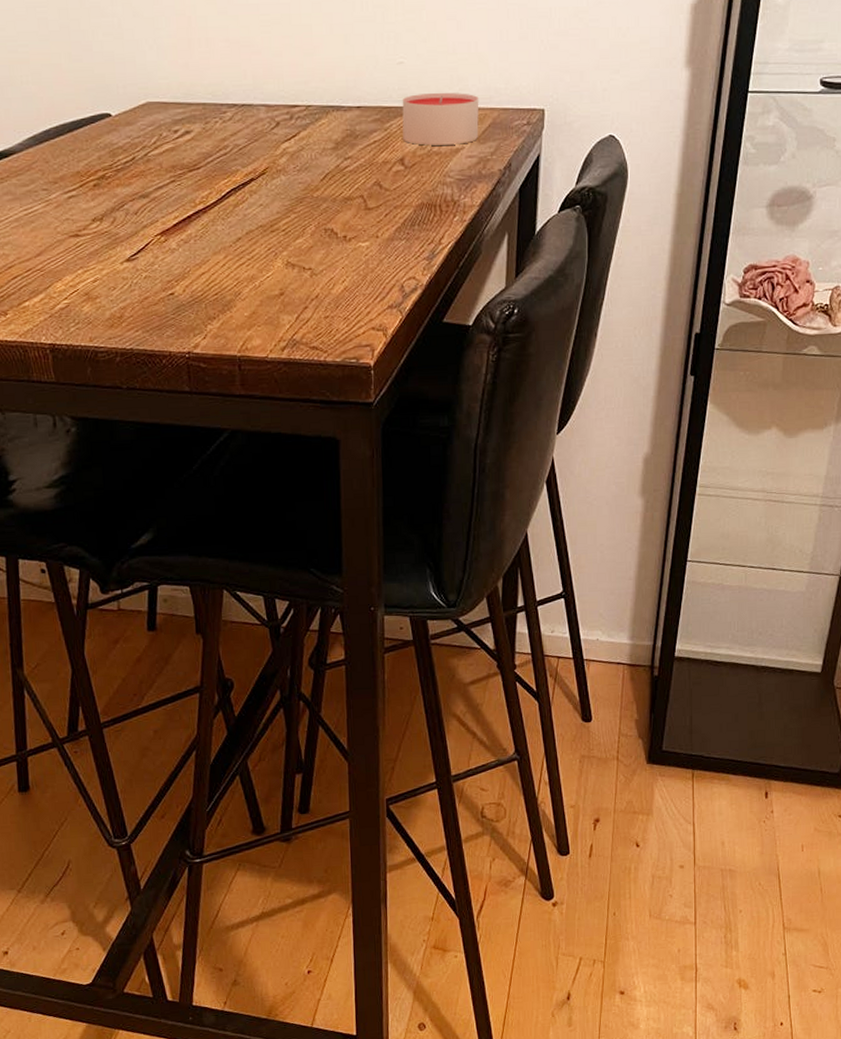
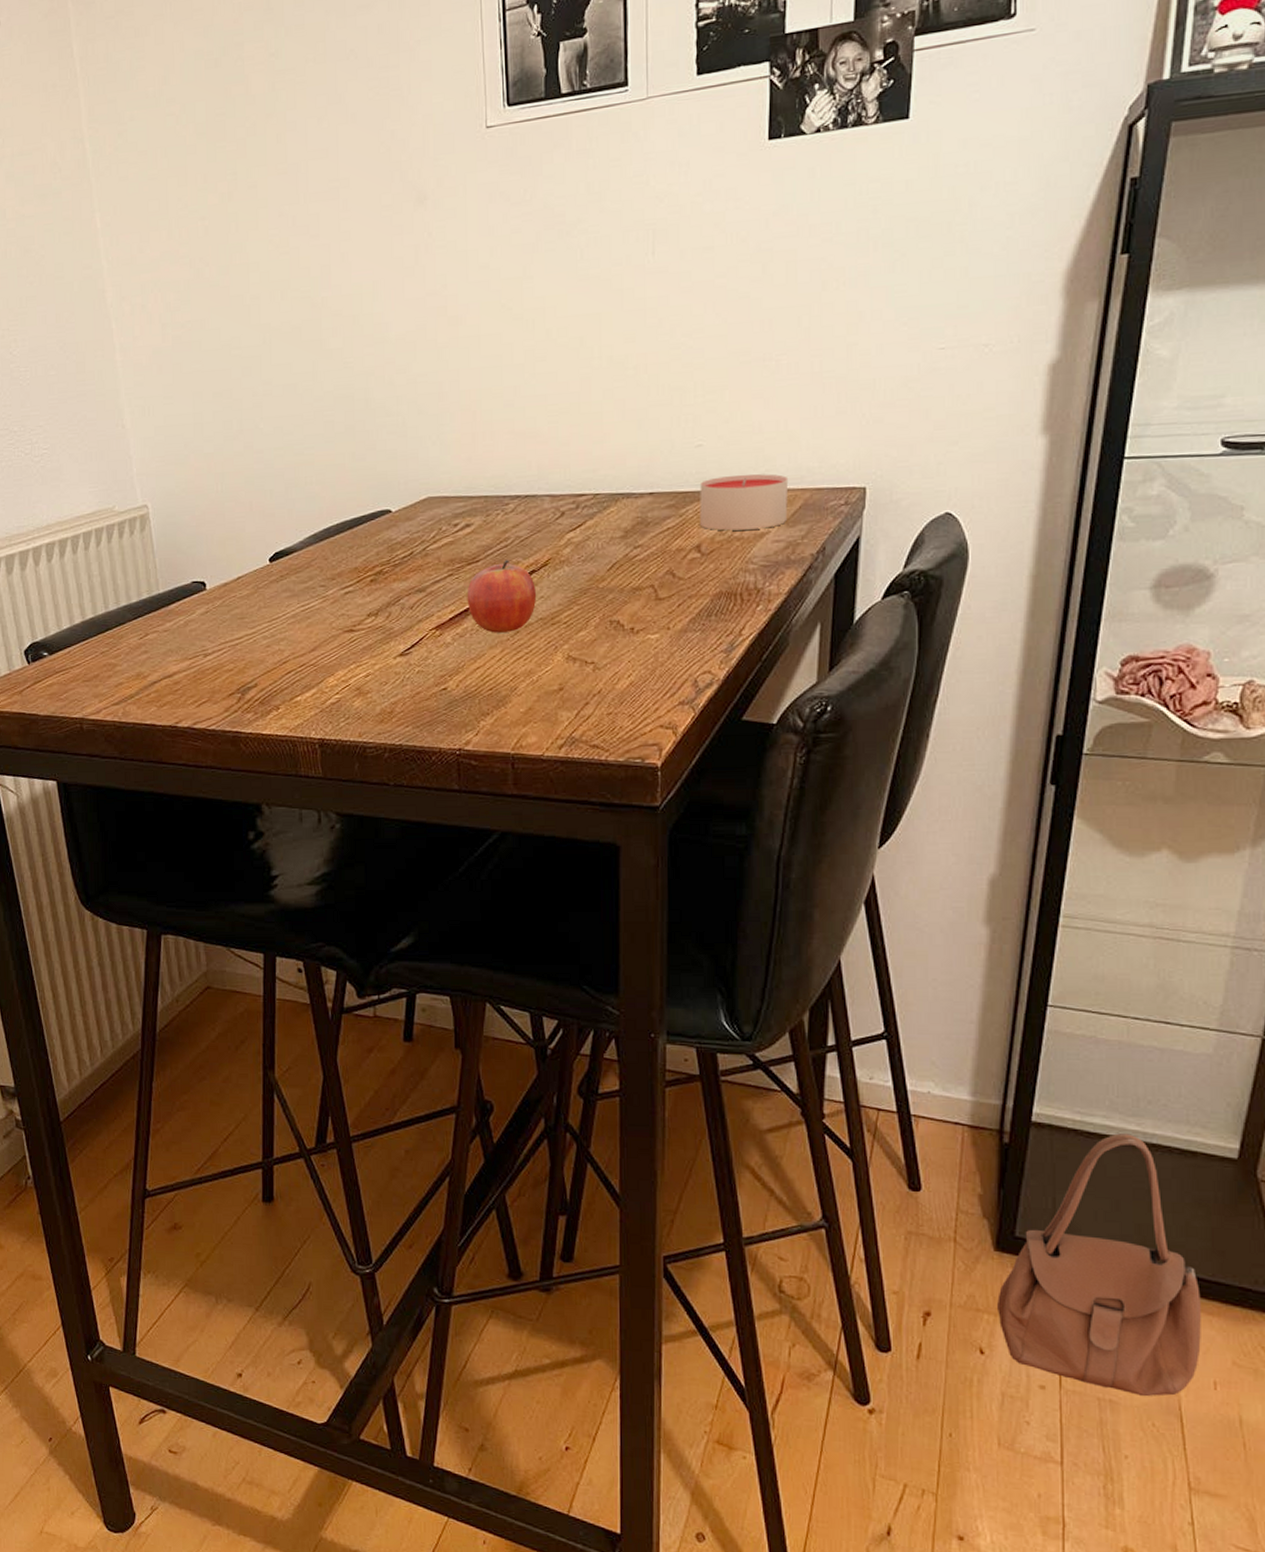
fruit: none [189,168,256,240] -> present [467,560,537,633]
handbag: none [649,660,794,863] -> present [997,1133,1201,1396]

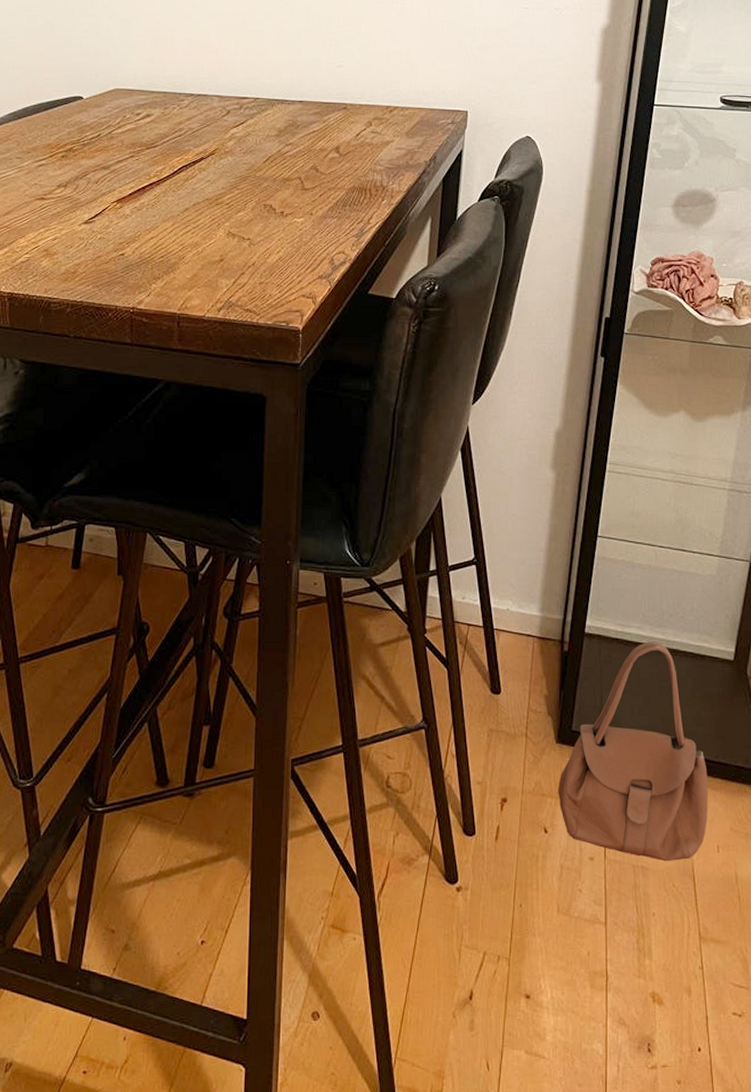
fruit: present [467,560,537,633] -> none [145,147,205,209]
candle: present [699,474,789,531] -> none [339,92,409,138]

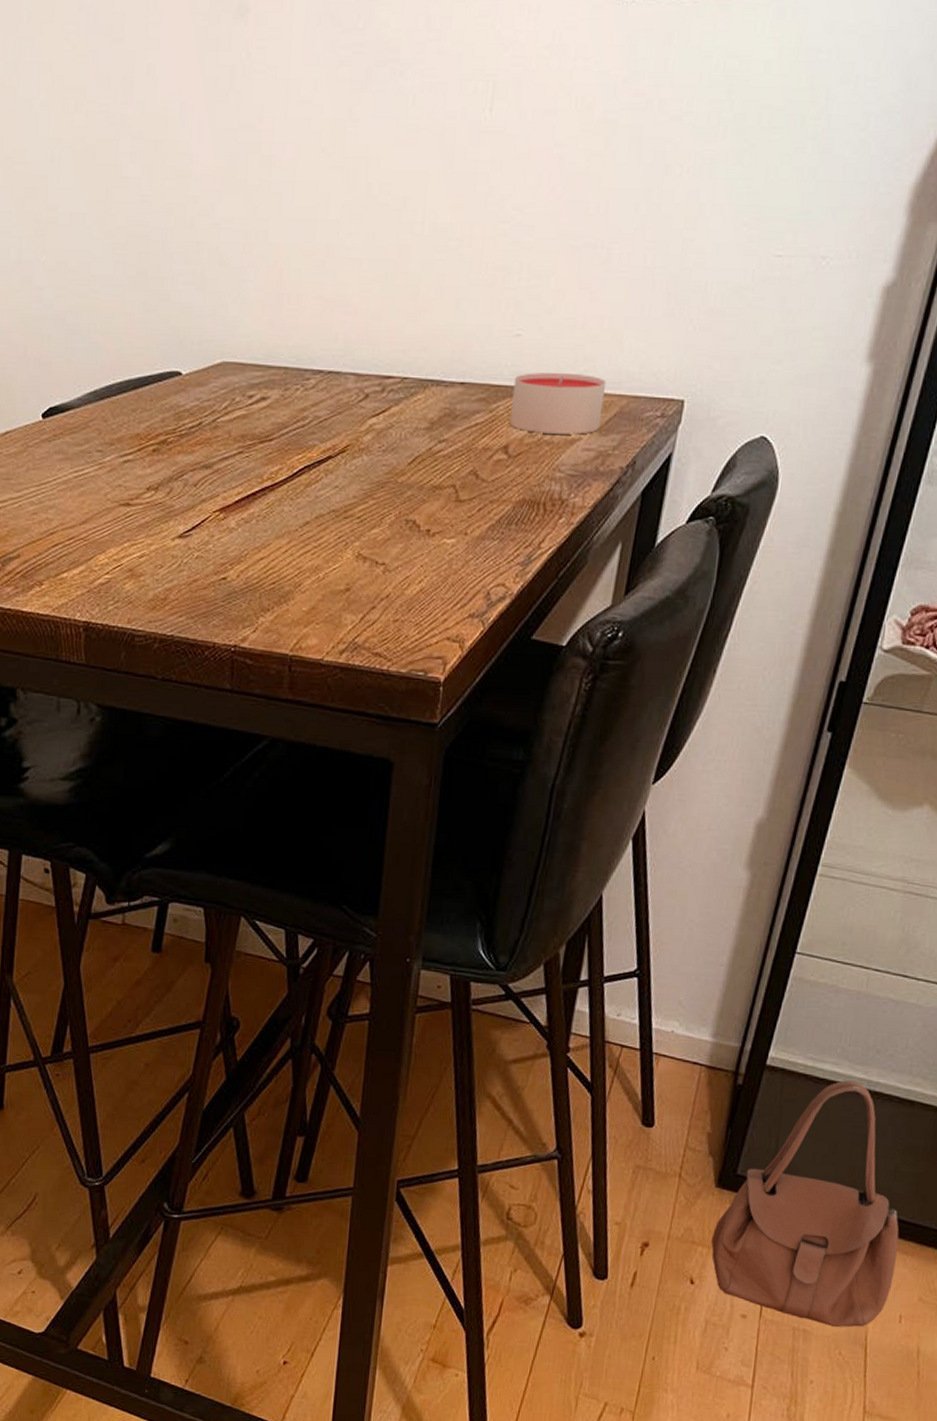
candle: none [339,92,409,138] -> present [510,372,607,435]

